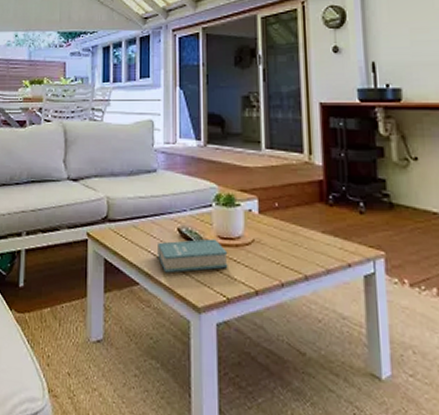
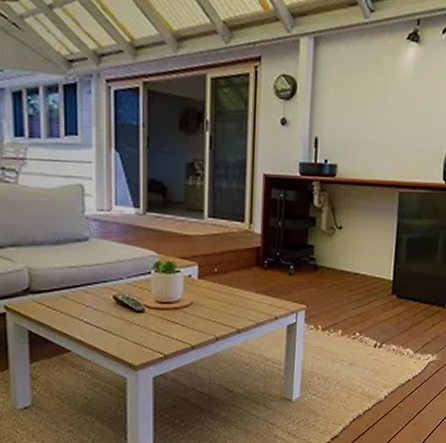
book: present [158,238,228,273] -> none [91,304,166,338]

